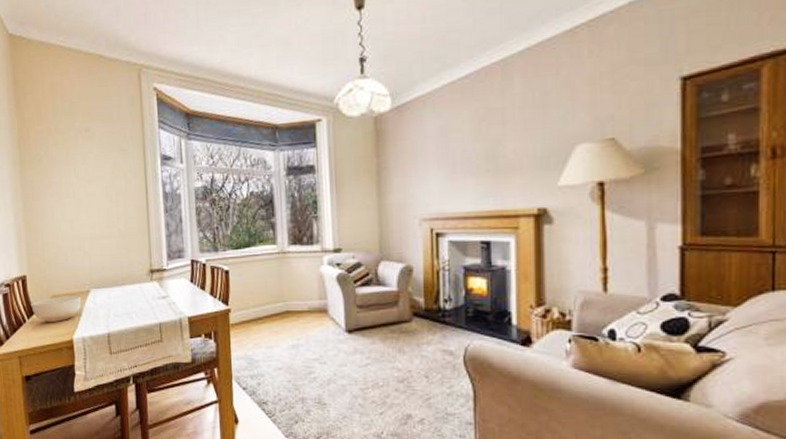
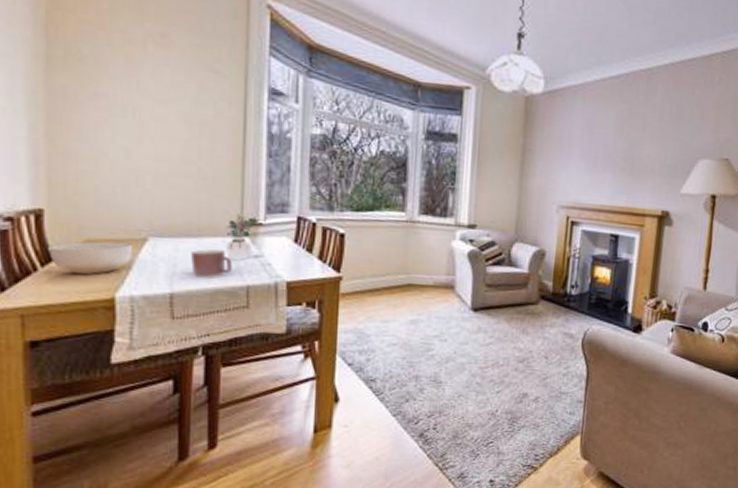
mug: none [119,295,148,320] -> present [191,249,232,280]
bouquet: none [140,261,162,303] -> present [226,211,257,261]

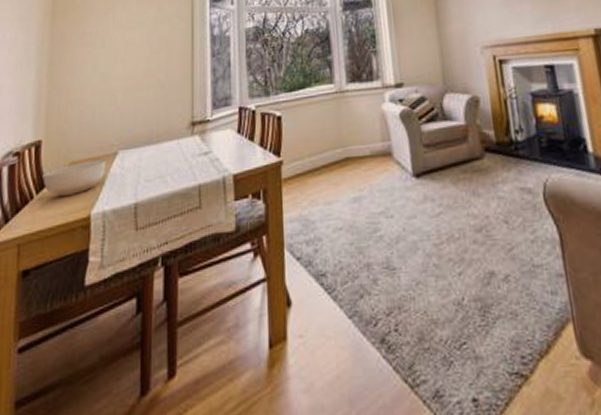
mug: present [191,249,232,280] -> none [152,152,185,185]
bouquet: present [226,211,257,261] -> none [180,112,205,161]

